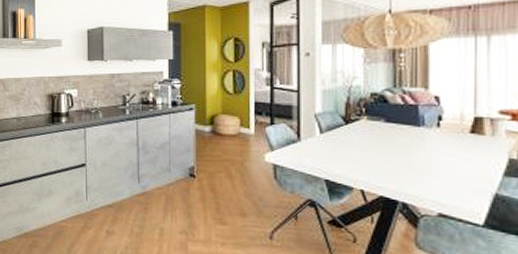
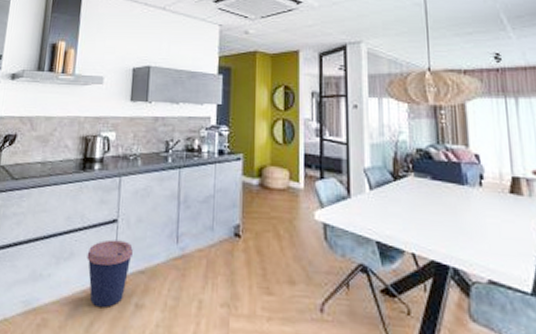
coffee cup: none [63,180,102,233] -> present [87,239,134,308]

